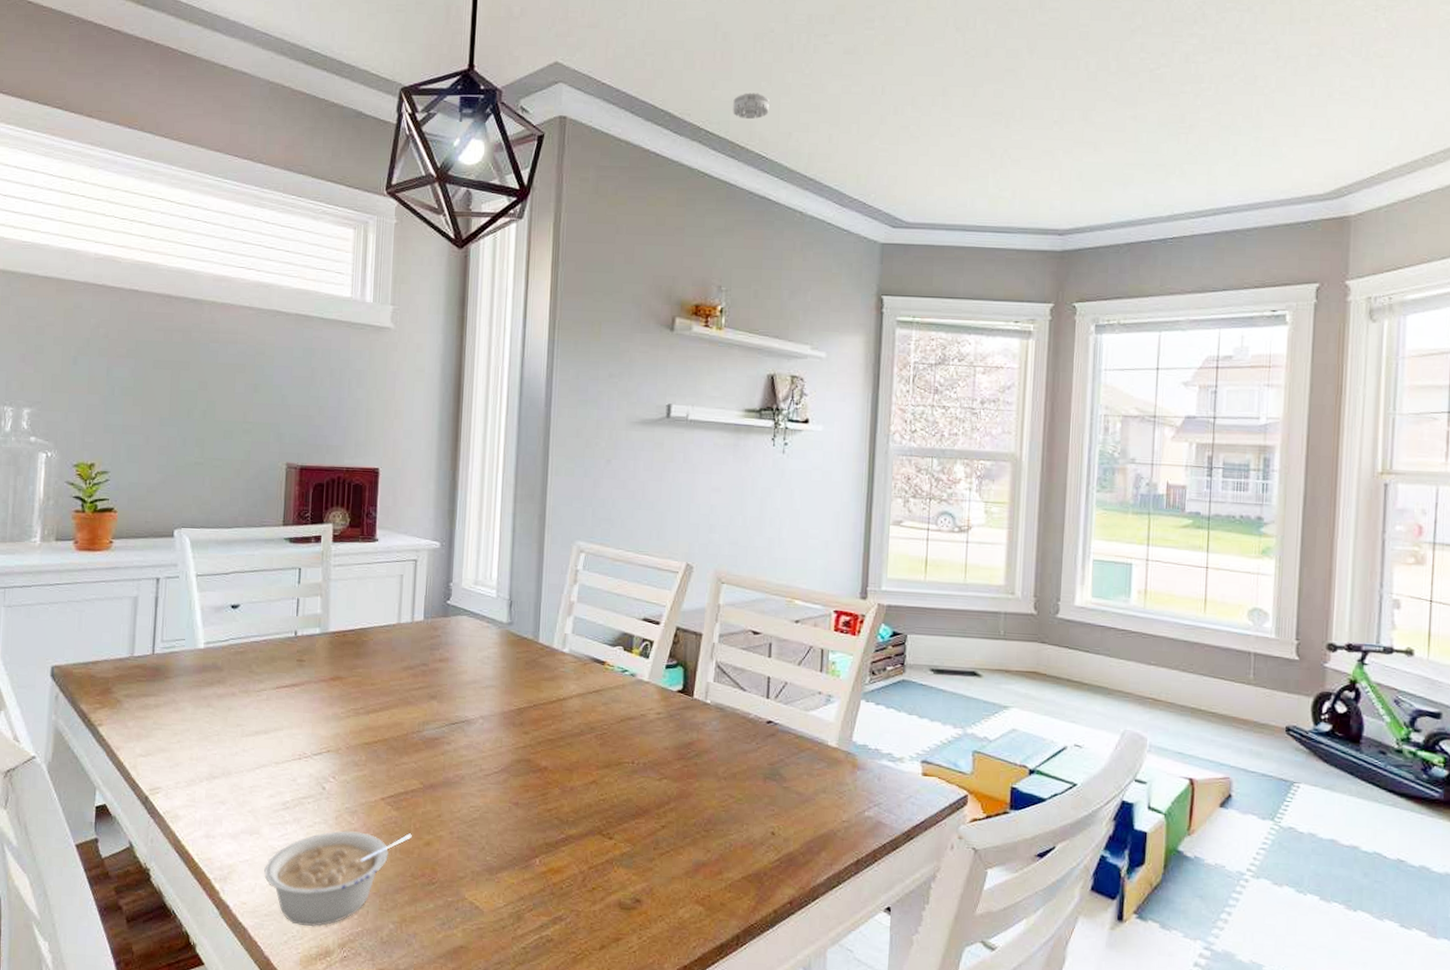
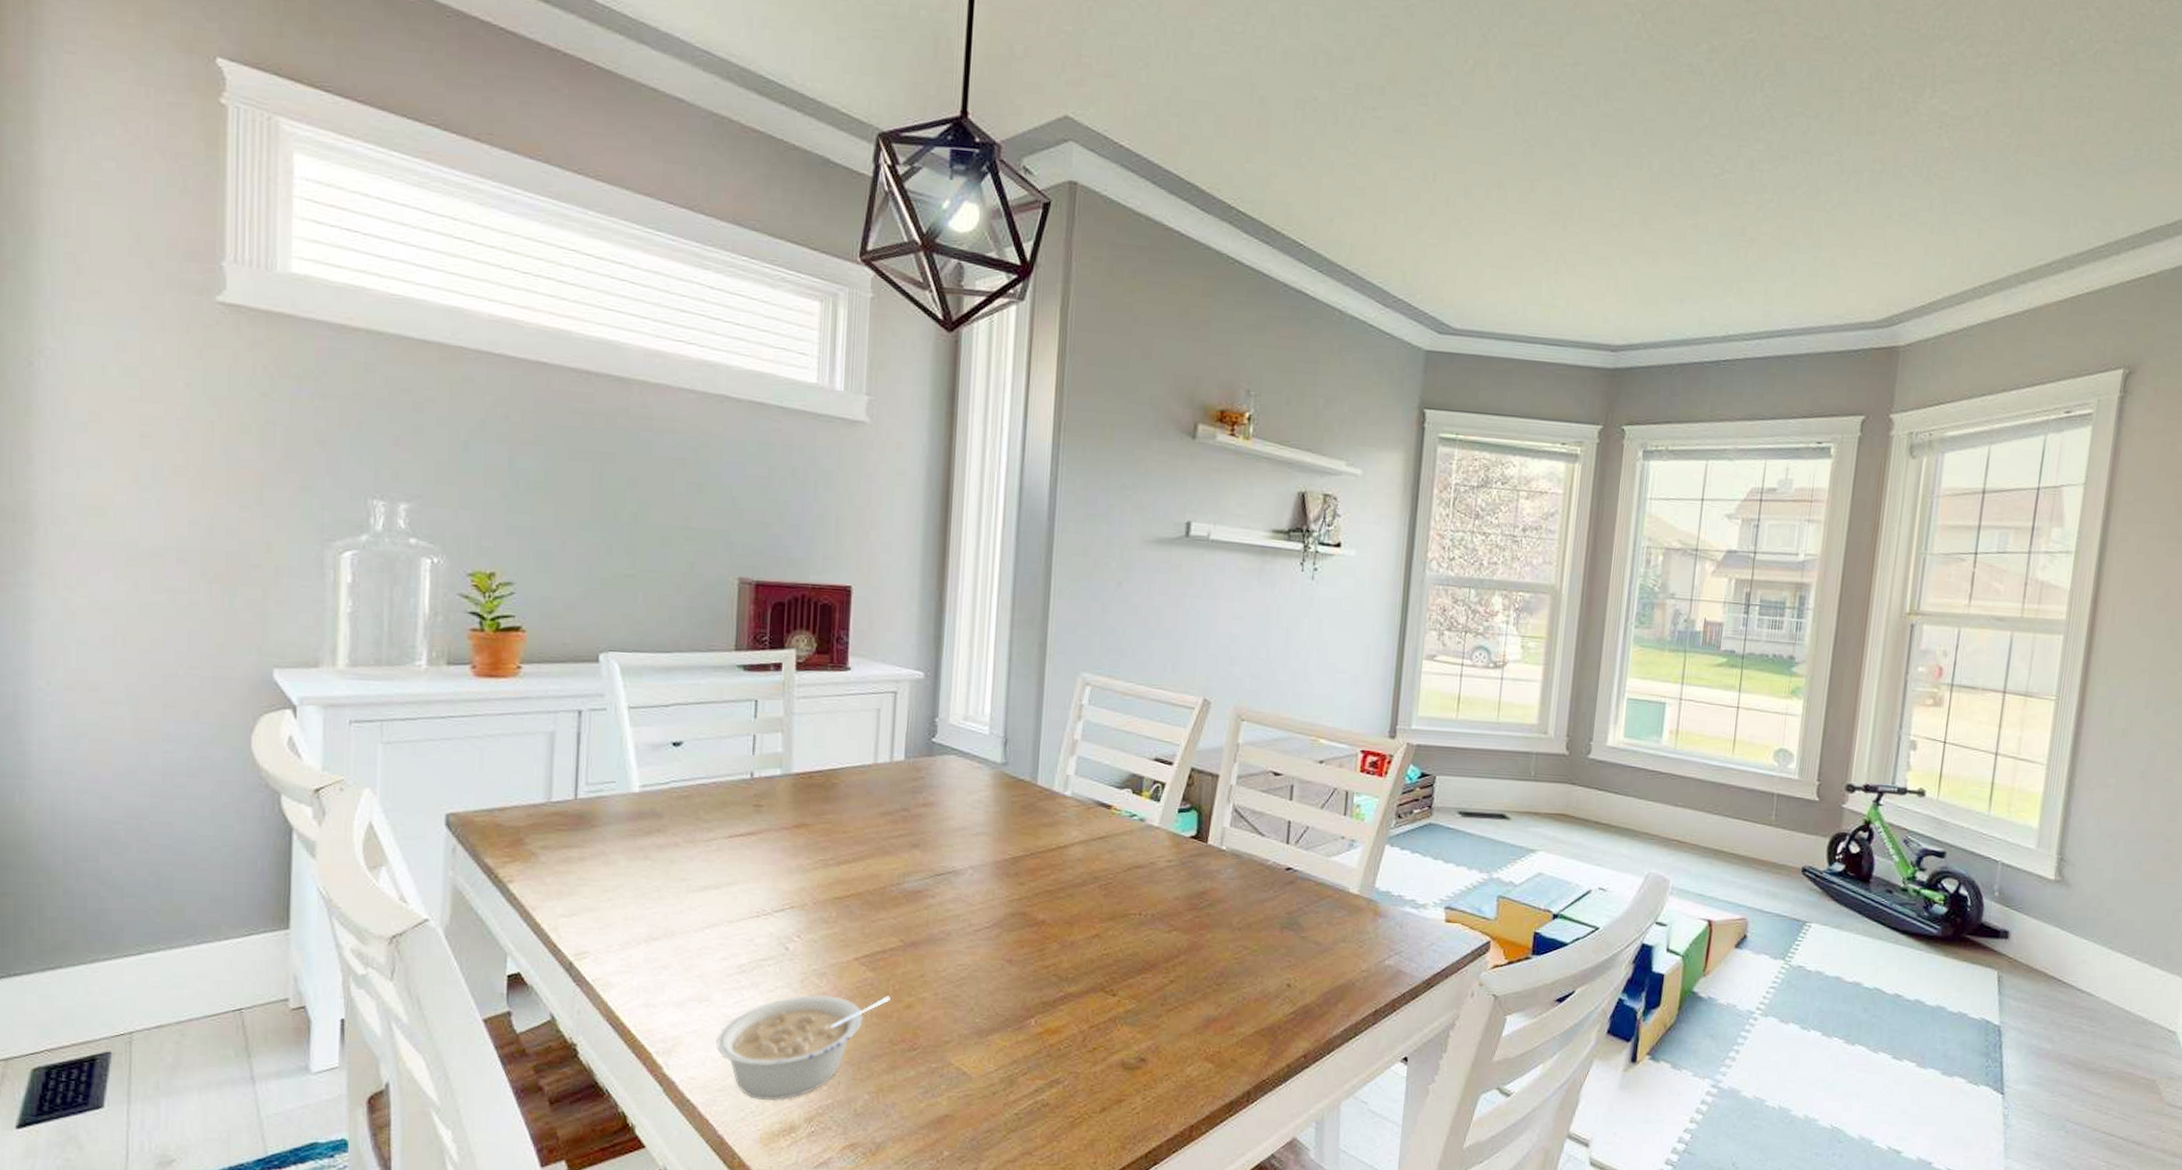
smoke detector: present [733,93,769,120] -> none [1268,169,1310,201]

